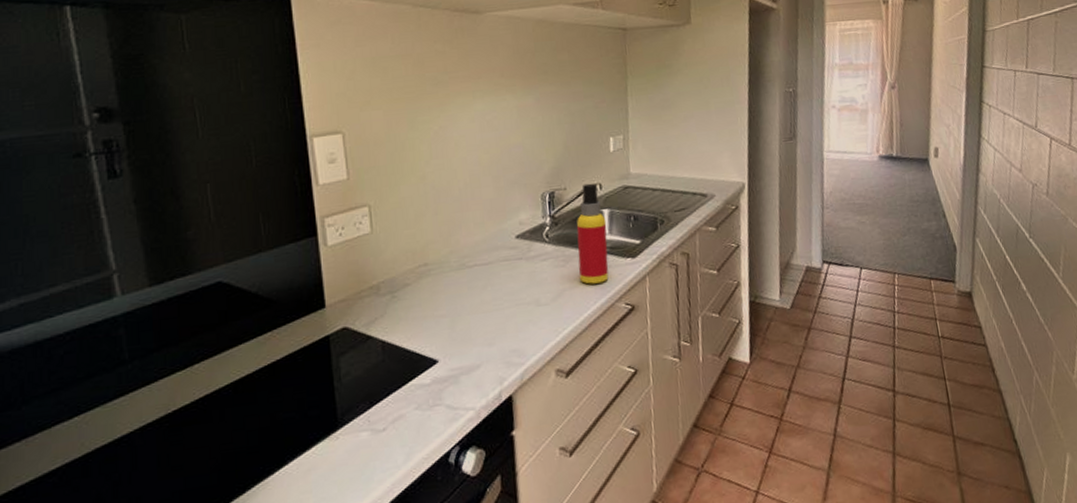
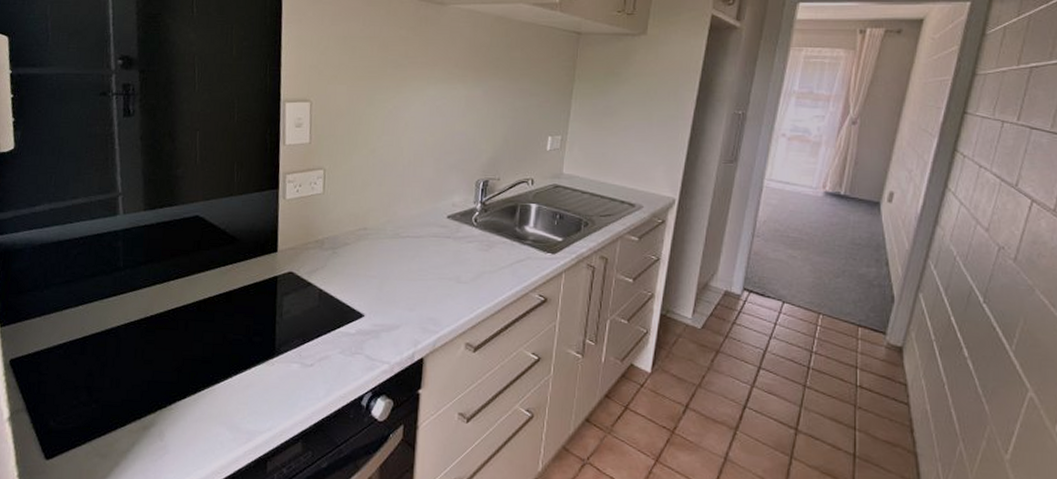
spray bottle: present [576,183,609,284] -> none [499,177,533,272]

